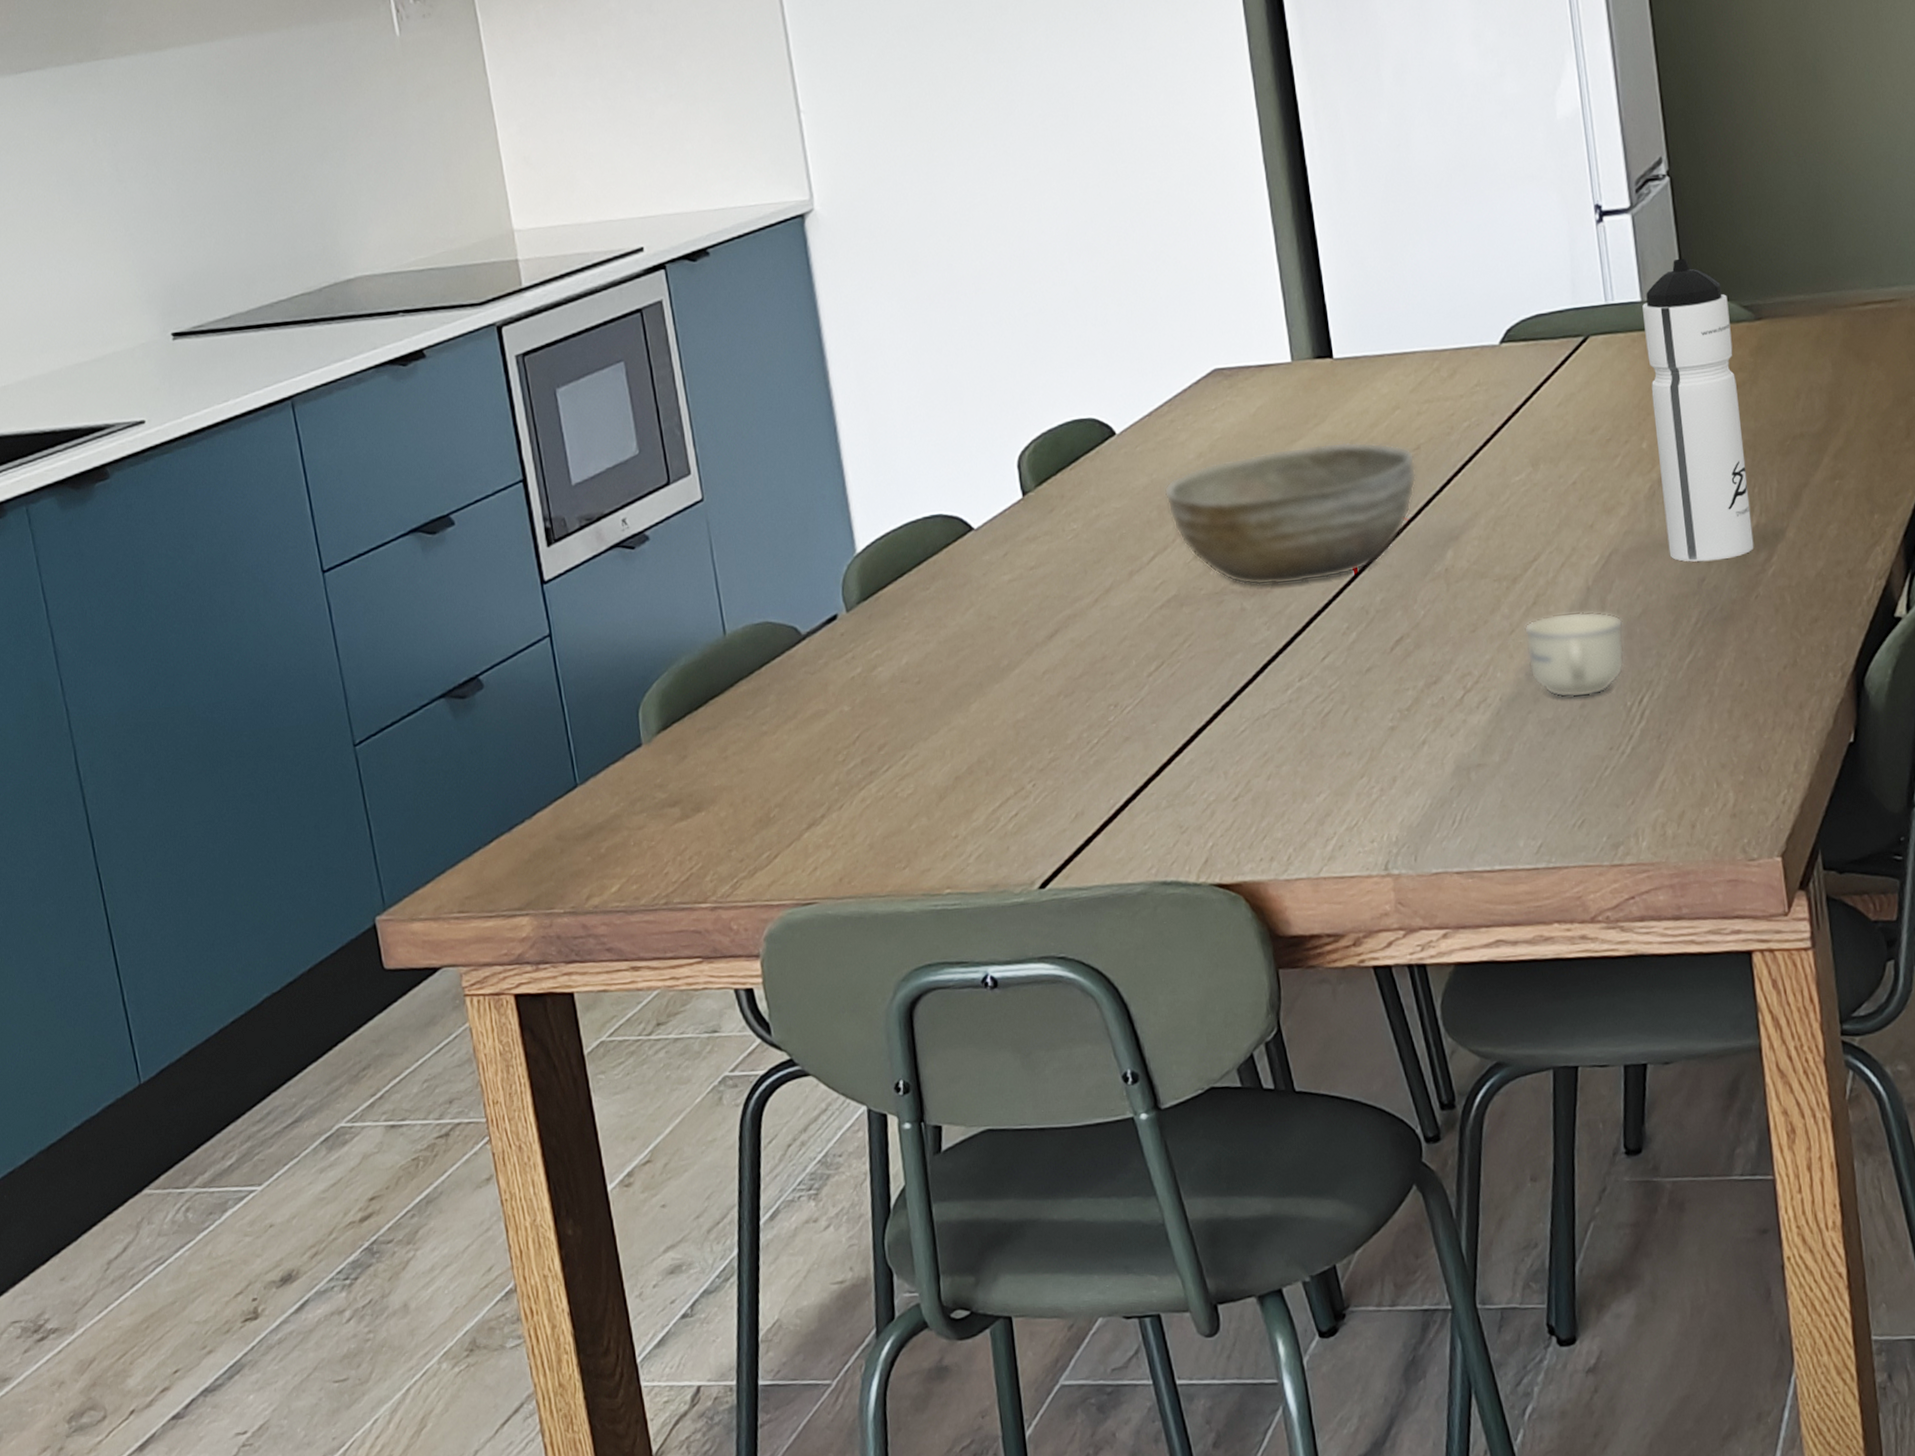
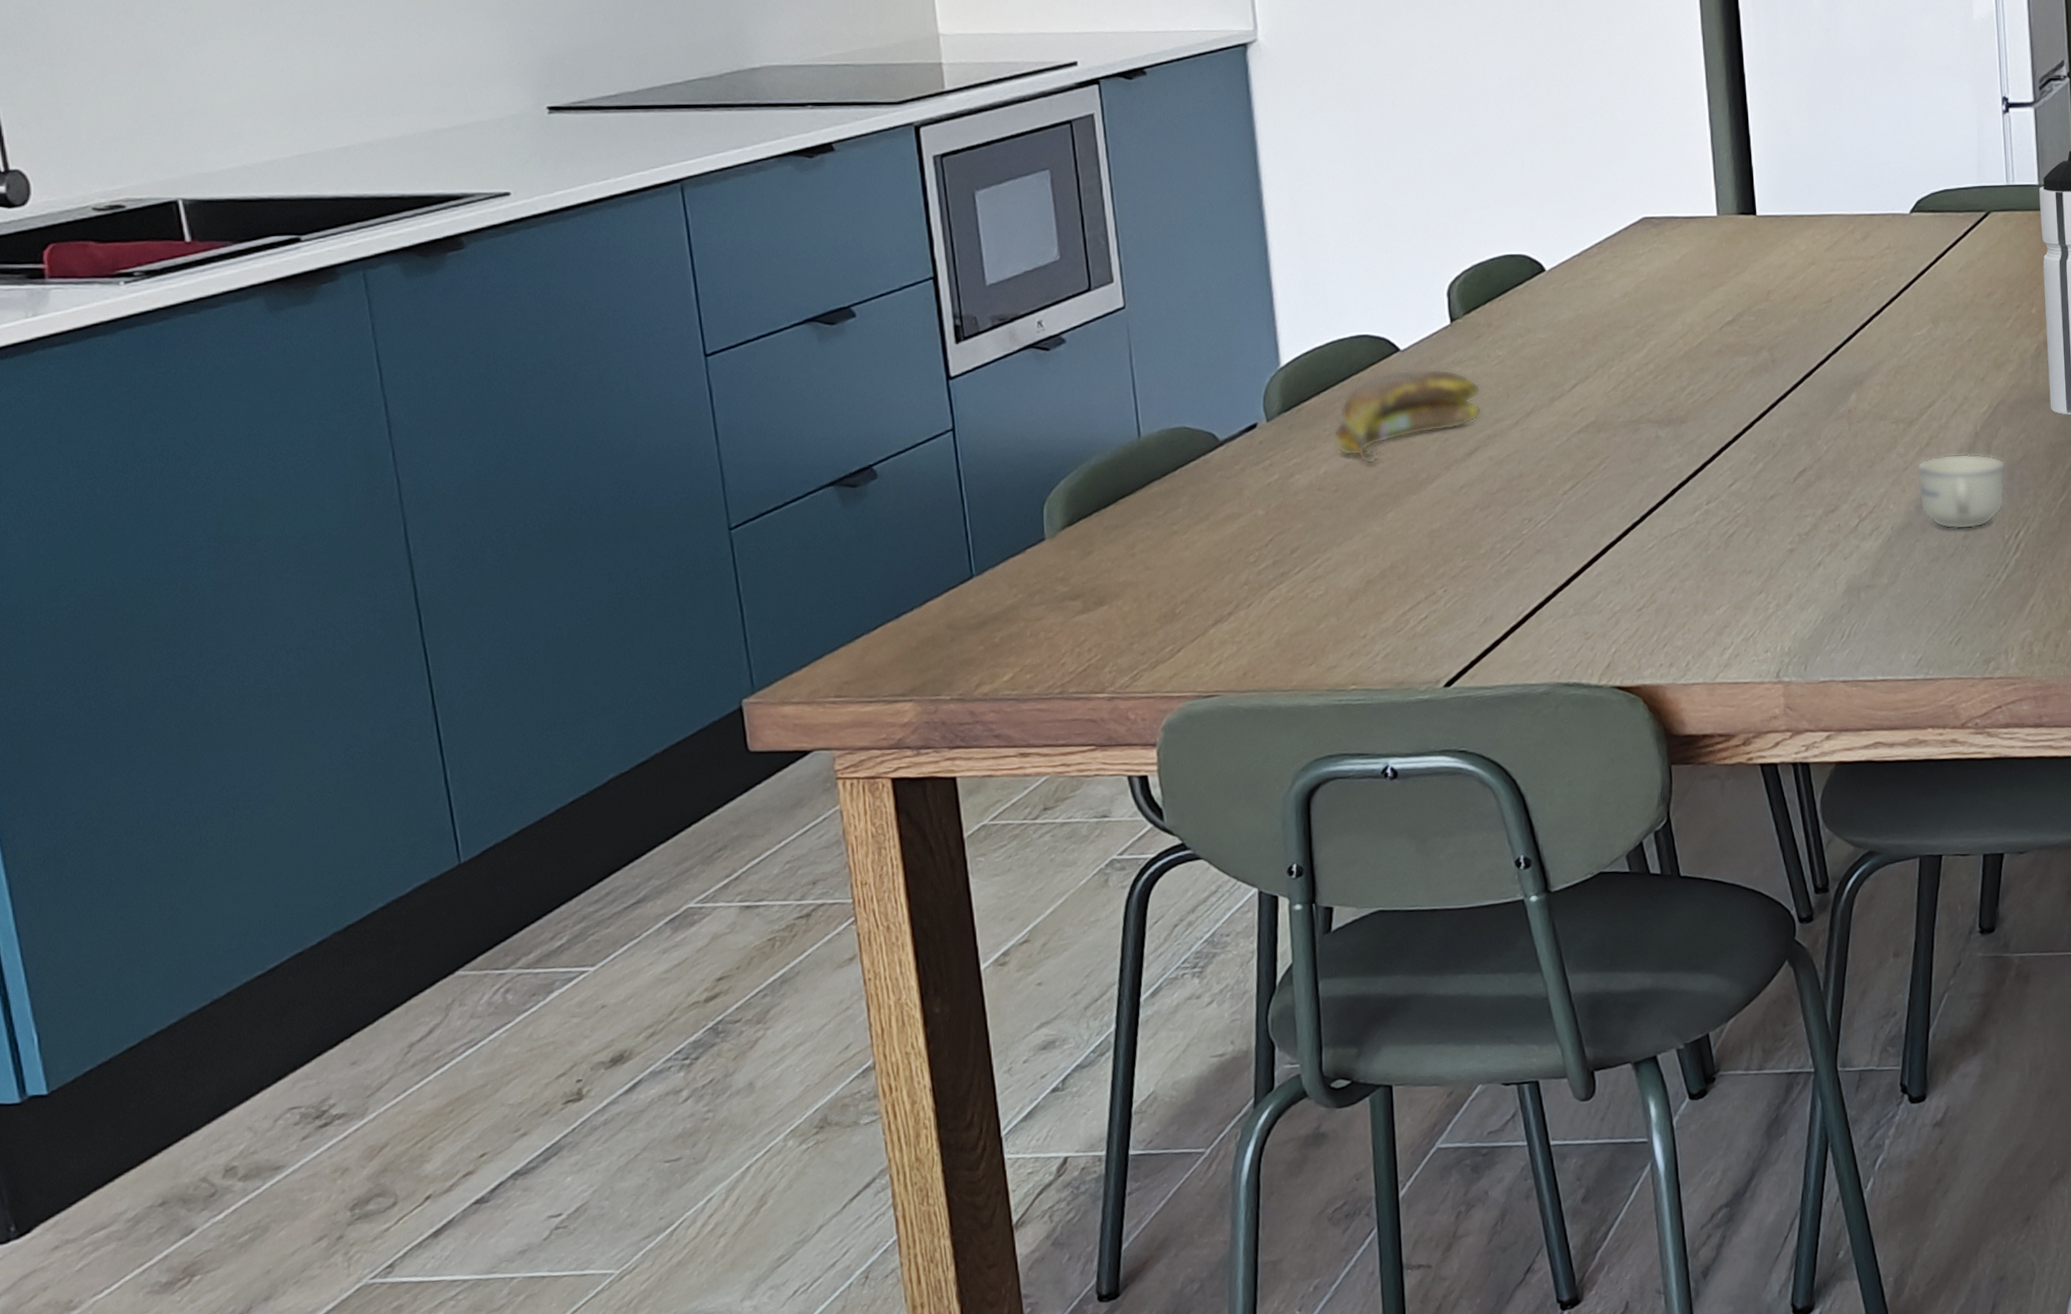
banana: none [912,546,1060,653] -> present [1332,368,1481,464]
bowl: present [1164,441,1417,586] -> none [1589,291,1827,417]

